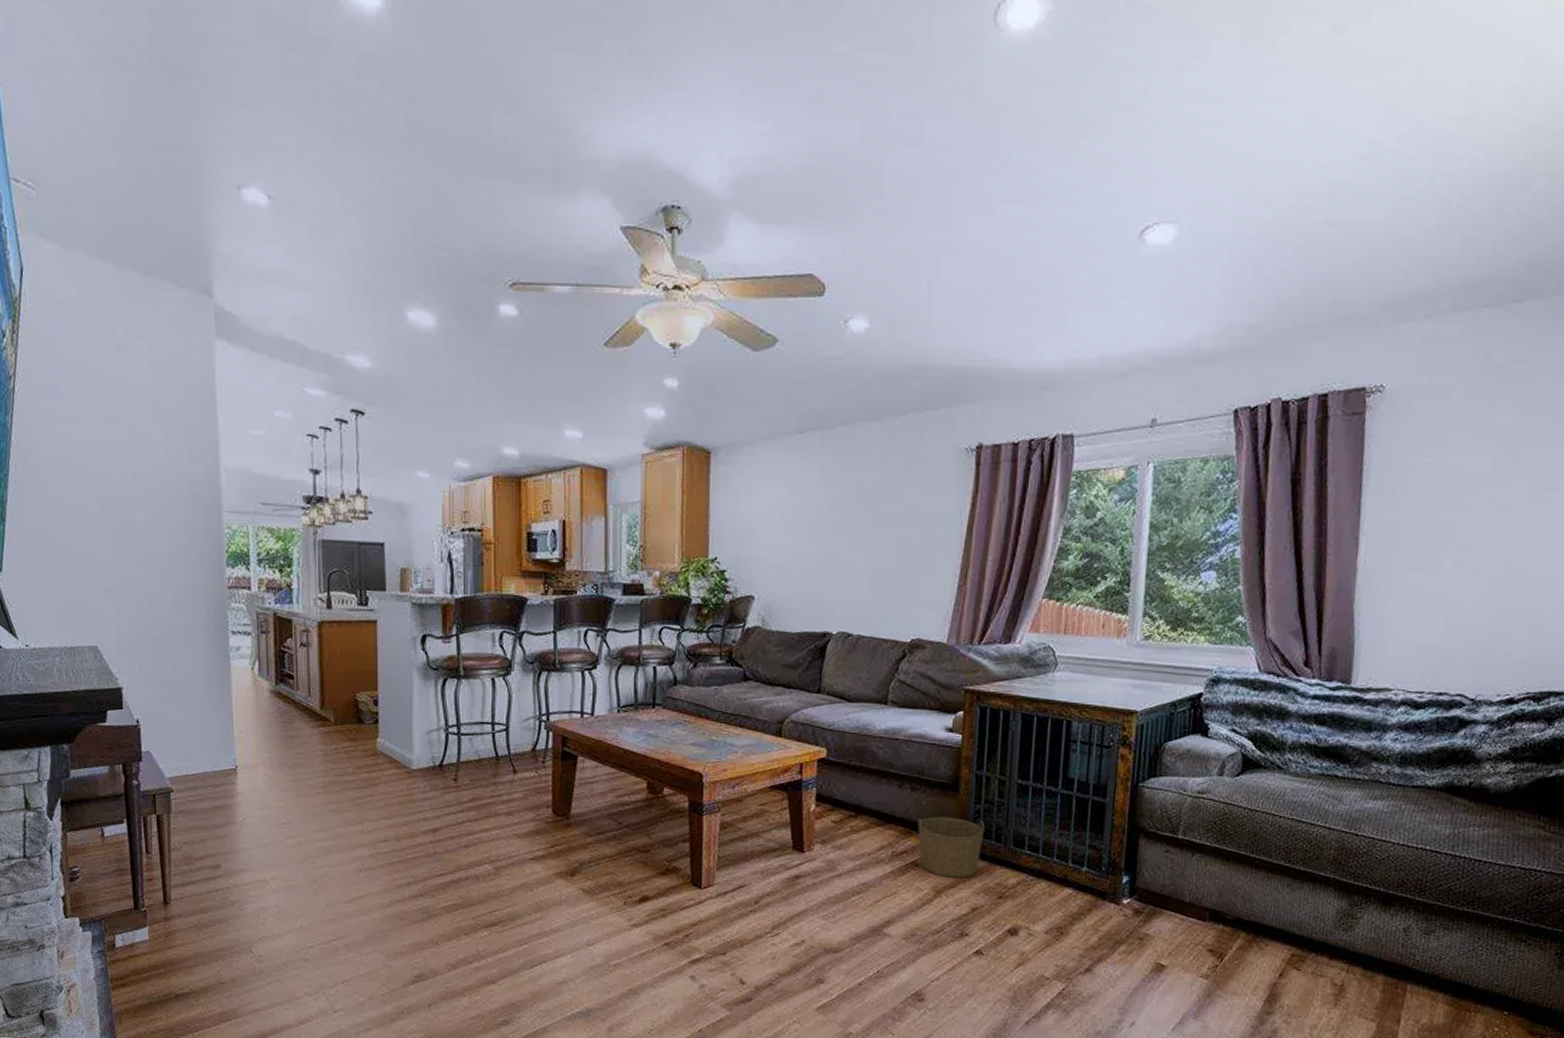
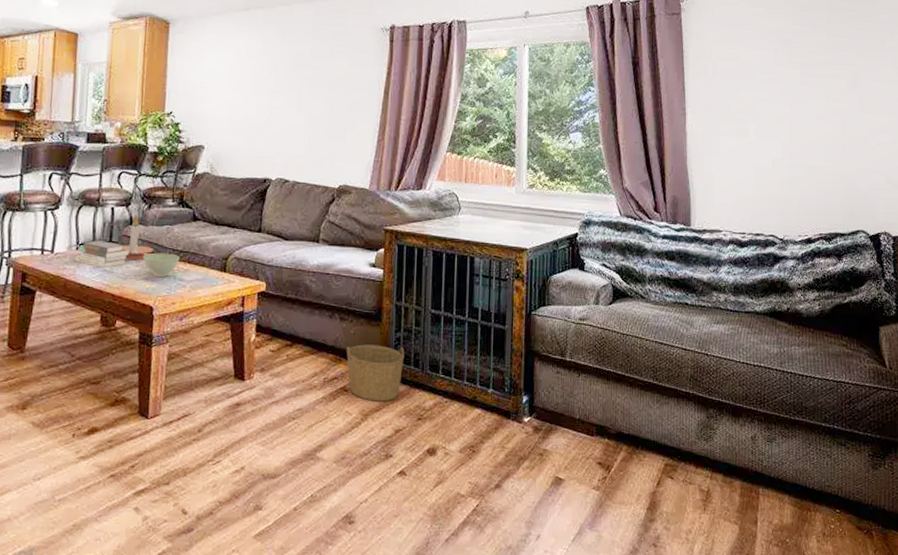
books: none [616,703,675,732] -> present [74,240,129,268]
candle holder: none [666,673,702,723] -> present [121,214,154,260]
bowl: none [690,716,730,743] -> present [143,253,180,278]

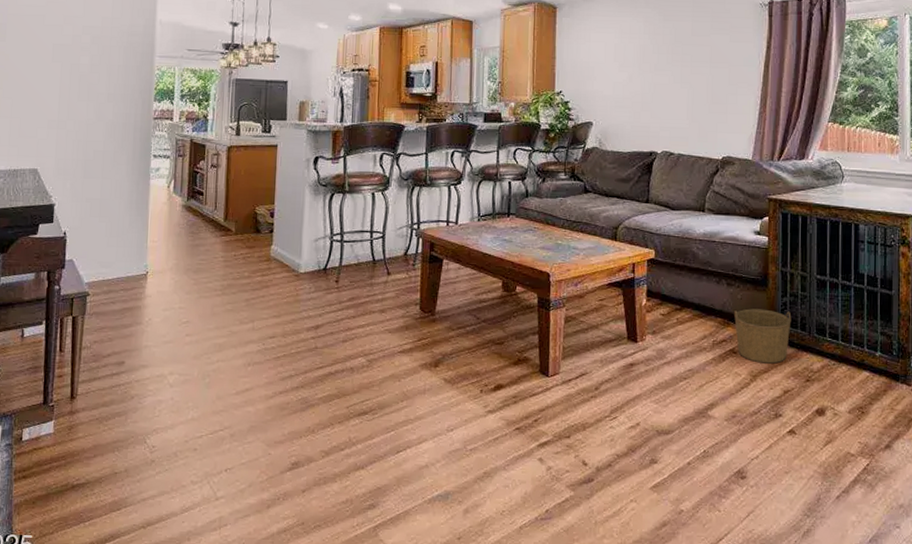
books: present [74,240,129,268] -> none [476,212,526,237]
candle holder: present [121,214,154,260] -> none [519,187,549,230]
bowl: present [143,253,180,278] -> none [539,223,573,246]

